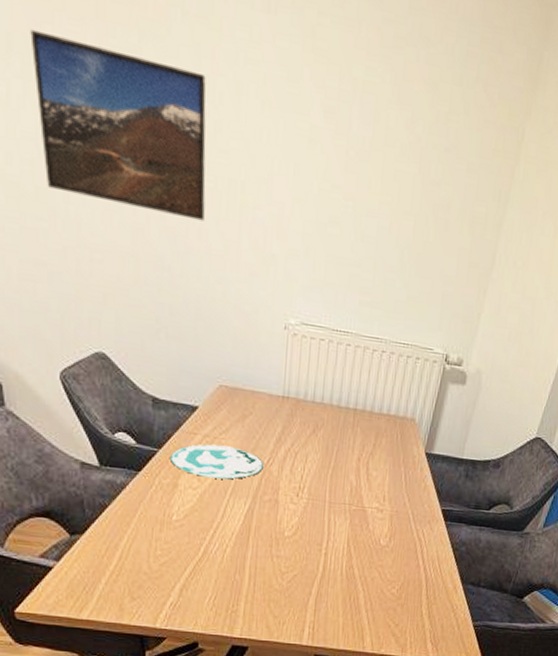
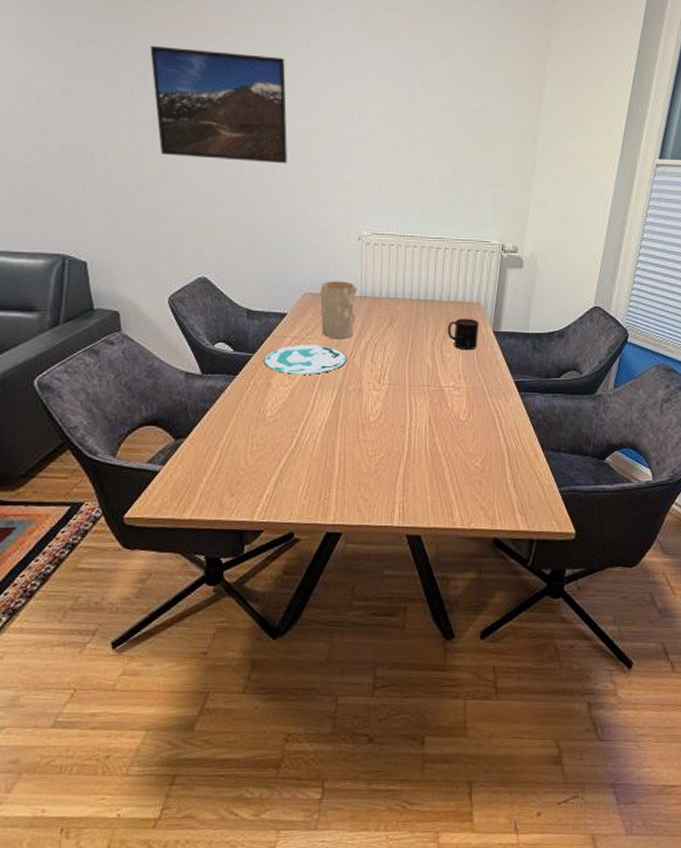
vase: none [236,374,280,443] -> present [320,281,358,339]
mug: none [375,434,411,471] -> present [447,318,479,351]

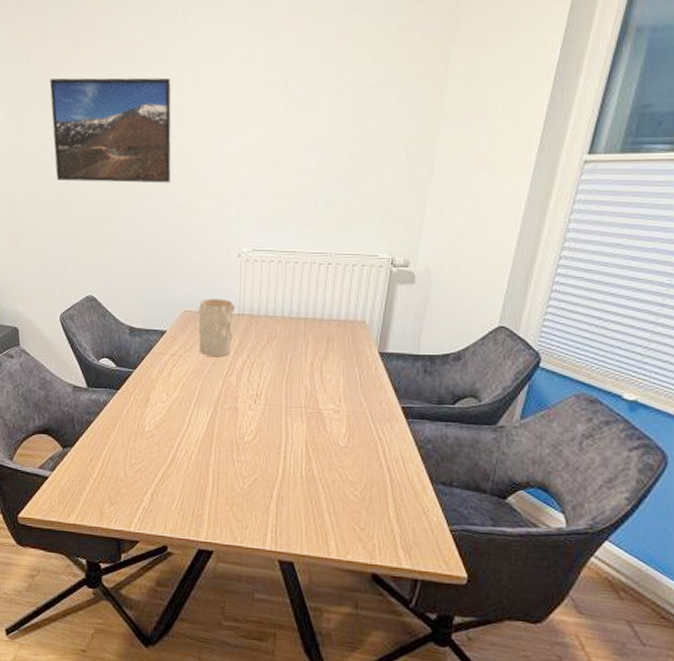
plate: present [264,345,348,374] -> none [144,362,224,392]
mug: present [447,318,479,351] -> none [327,337,363,372]

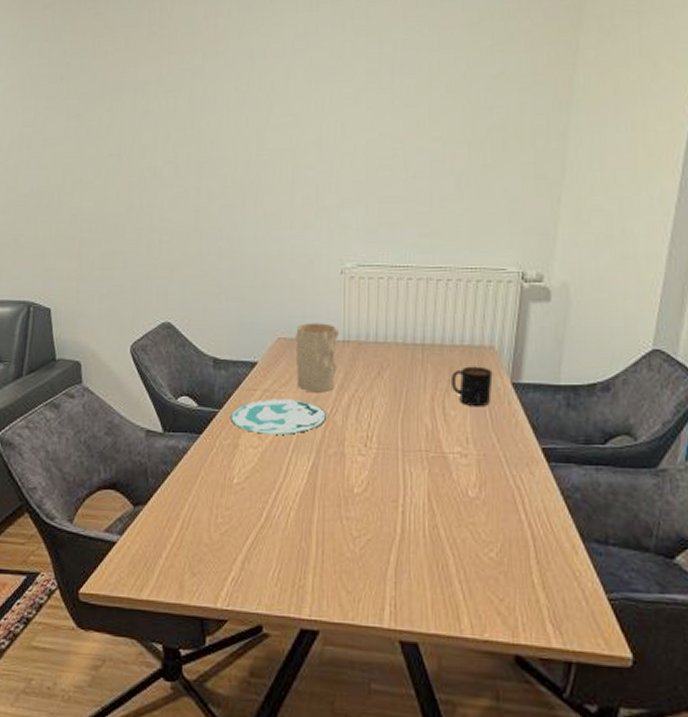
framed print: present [49,77,171,183] -> none [118,71,260,191]
plate: none [144,362,224,392] -> present [231,399,328,435]
mug: none [327,337,363,372] -> present [450,366,493,407]

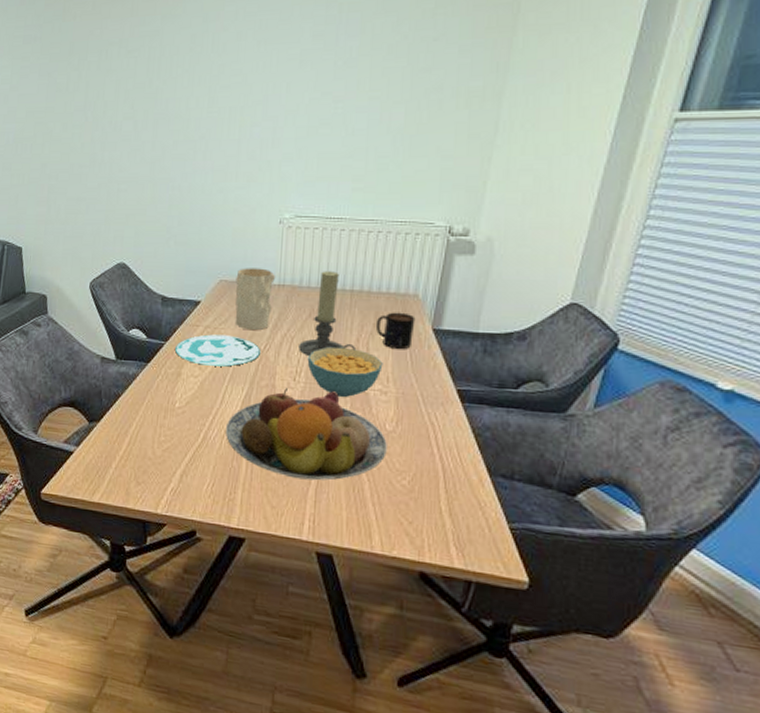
fruit bowl: none [290,456,471,559] -> present [225,388,387,481]
candle holder: none [369,324,430,420] -> present [299,271,355,357]
cereal bowl: none [378,407,461,464] -> present [307,347,383,398]

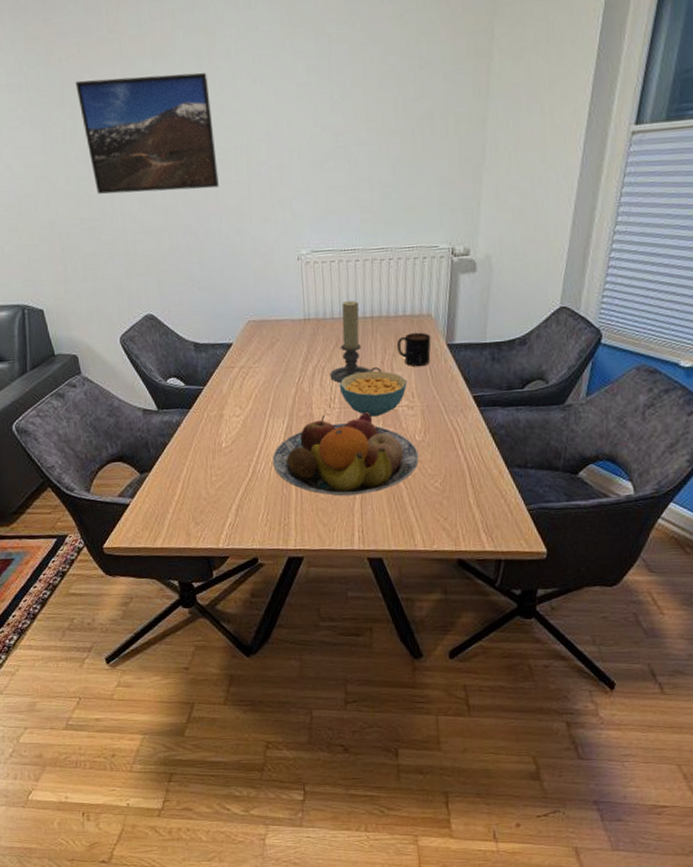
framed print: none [85,33,212,145] -> present [75,72,219,194]
plate: present [175,334,262,367] -> none [214,372,296,404]
vase: present [234,268,276,331] -> none [263,305,301,366]

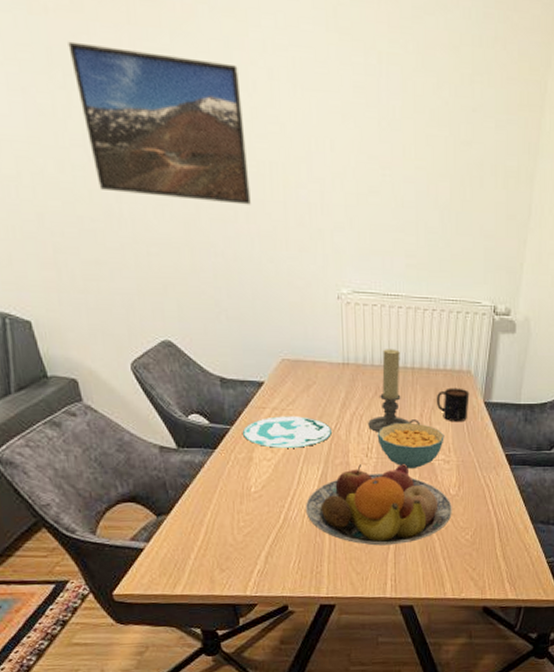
plate: none [214,372,296,404] -> present [243,416,333,448]

